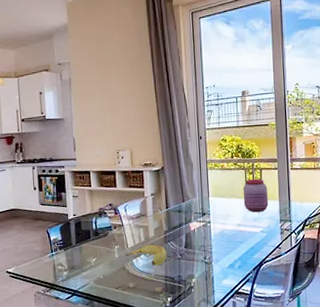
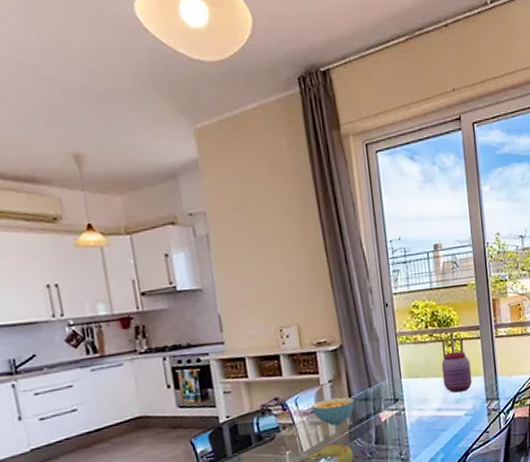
cereal bowl: none [138,208,170,229] -> present [312,397,355,425]

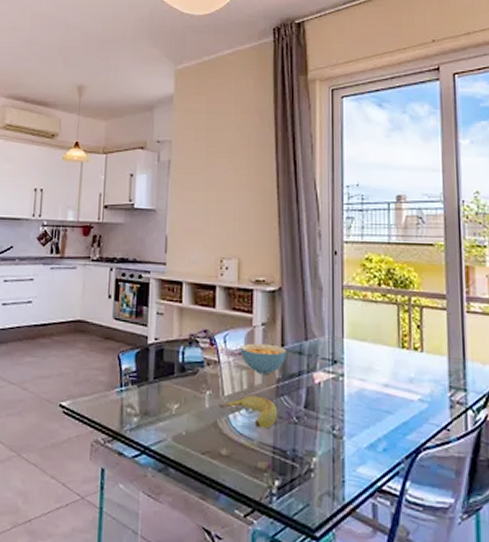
jar: present [441,351,472,393] -> none [393,319,432,371]

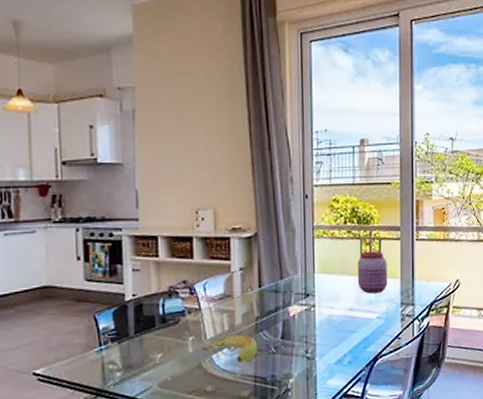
cereal bowl: present [241,343,286,374] -> none [221,286,263,314]
jar: none [393,319,432,371] -> present [357,251,388,294]

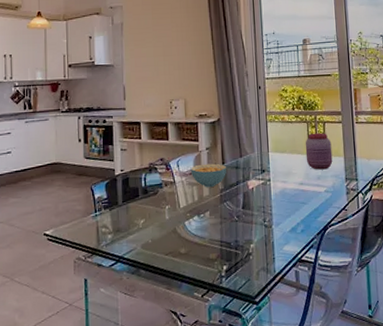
banana: present [202,334,258,363] -> none [177,204,223,229]
cereal bowl: none [221,286,263,314] -> present [191,163,226,187]

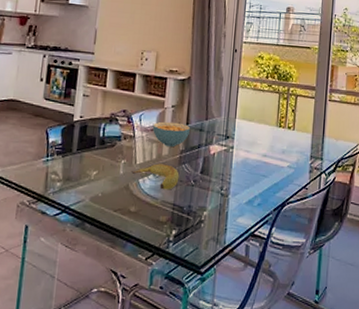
banana: none [177,204,223,229] -> present [131,163,180,190]
jar: present [305,132,333,170] -> none [273,105,301,144]

